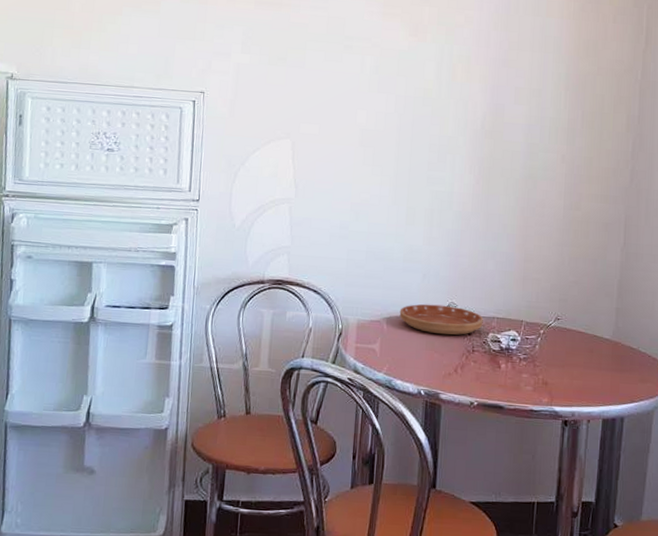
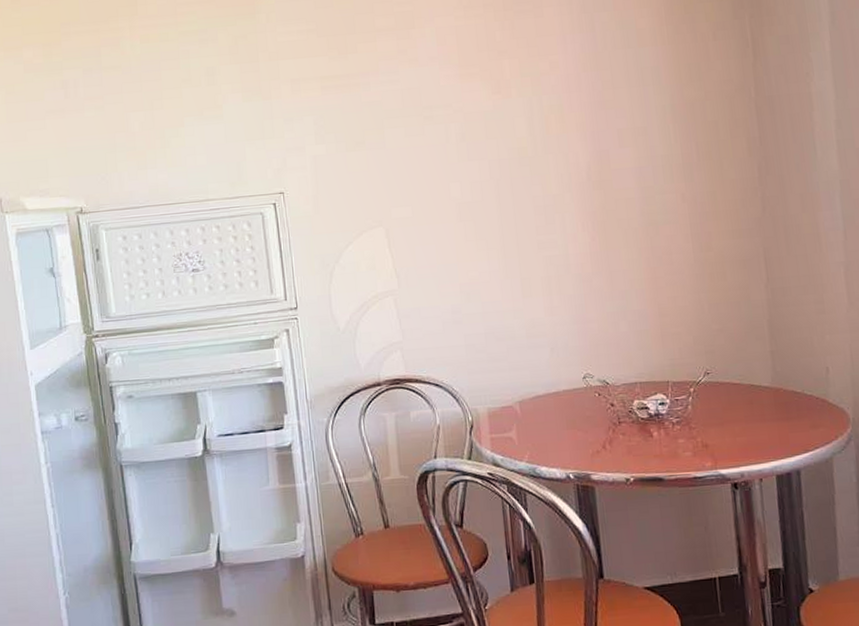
saucer: present [399,304,483,336] -> none [531,377,626,411]

